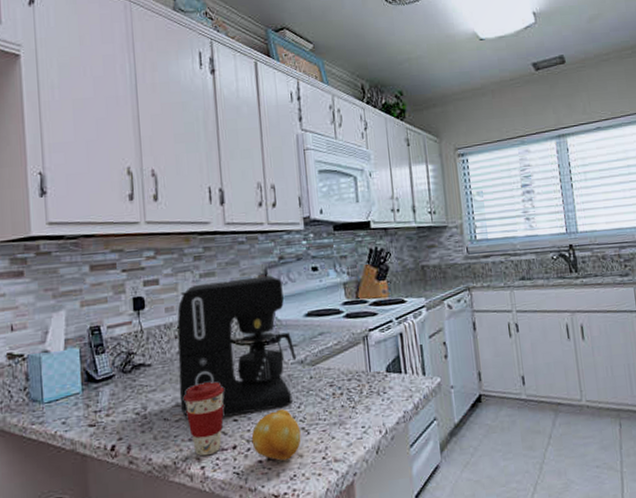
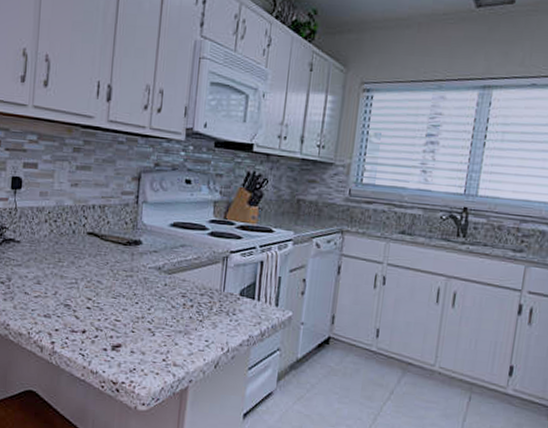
coffee maker: present [177,275,297,420] -> none [41,175,155,306]
coffee cup: present [184,381,224,457] -> none [45,267,82,334]
fruit: present [251,408,301,461] -> none [100,307,147,354]

